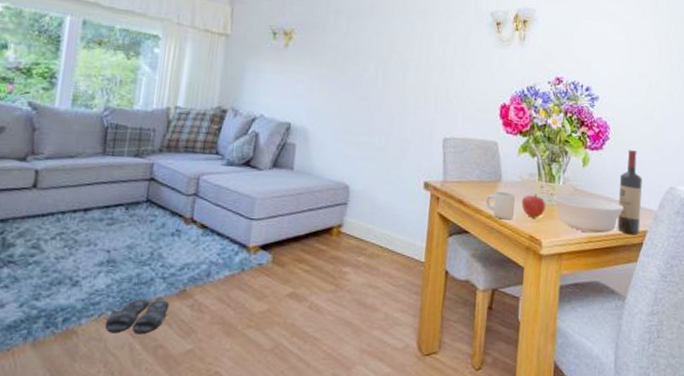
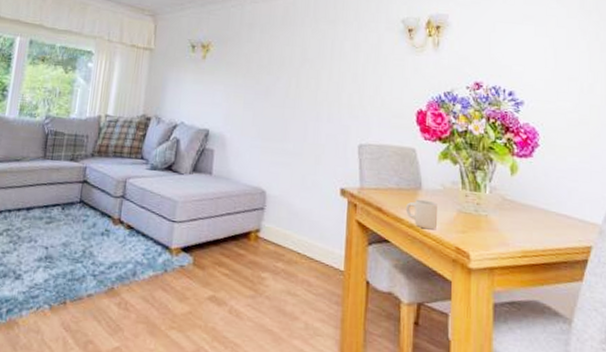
slippers: present [105,299,169,335] -> none [42,294,98,329]
fruit: present [522,194,546,218] -> none [445,203,472,229]
bowl: present [553,194,623,234] -> none [479,204,561,248]
wine bottle: present [617,150,642,235] -> none [554,157,583,251]

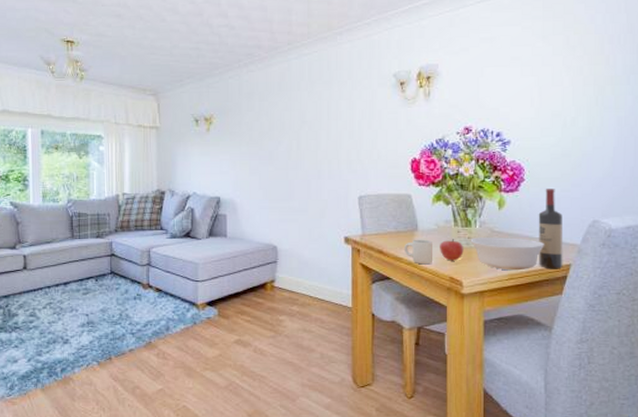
fruit: none [445,203,472,229] -> present [440,239,464,261]
bowl: none [479,204,561,248] -> present [470,237,544,271]
wine bottle: none [554,157,583,251] -> present [538,189,564,269]

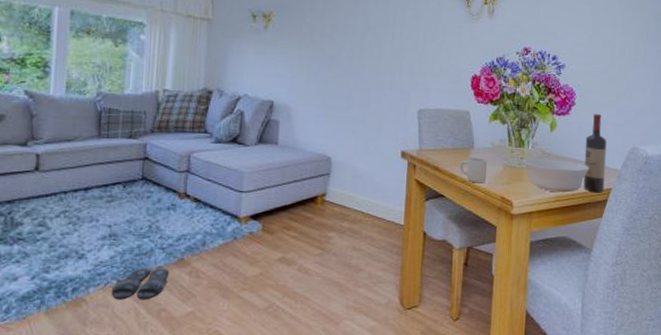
slippers: none [92,351,139,379] -> present [111,268,168,300]
fruit: present [440,239,464,261] -> none [493,158,516,181]

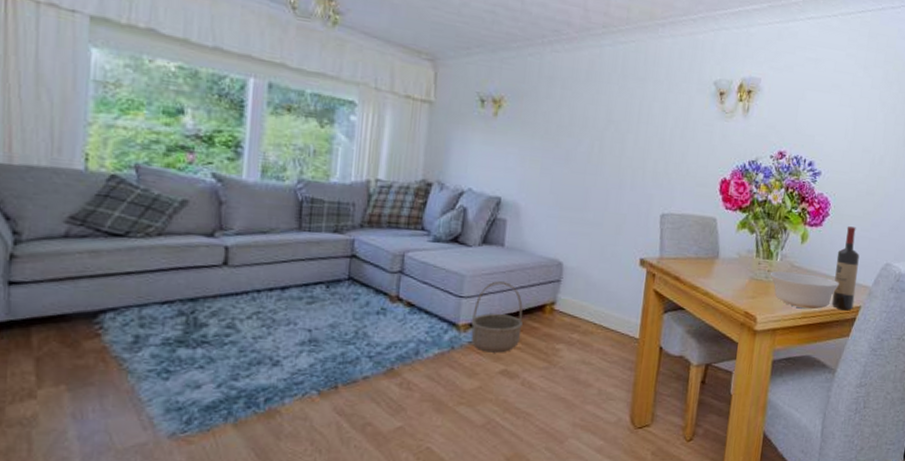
slippers: present [111,268,168,300] -> none [309,378,376,413]
basket: none [251,176,298,242] -> present [470,281,524,353]
mug: present [459,157,487,184] -> none [701,267,732,297]

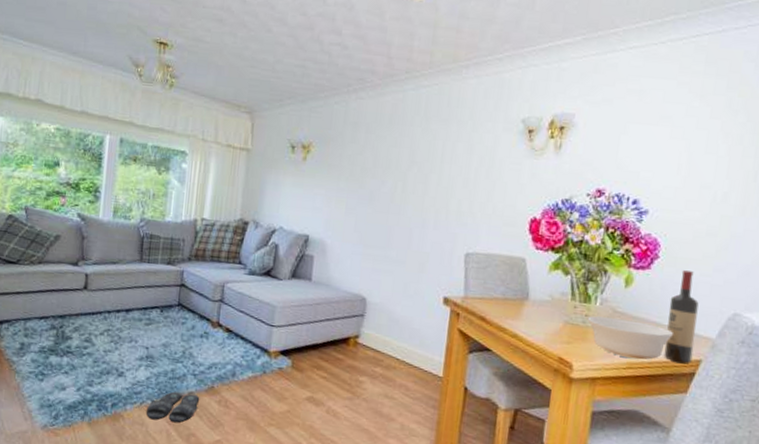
slippers: none [309,378,376,413] -> present [146,391,199,423]
basket: present [470,281,524,353] -> none [280,313,329,381]

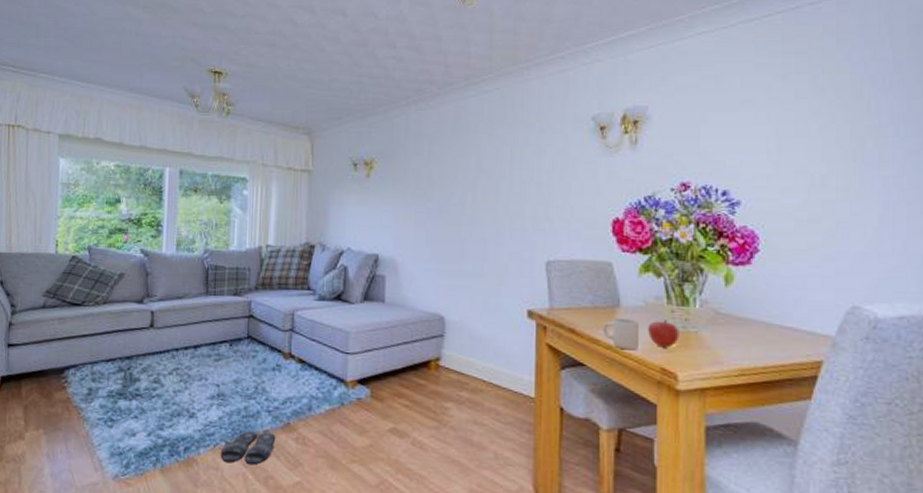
mug: none [509,309,544,340] -> present [602,317,640,351]
fruit: none [551,314,579,340] -> present [648,320,679,348]
bowl: present [587,316,673,360] -> none [688,320,786,365]
wine bottle: present [663,270,699,365] -> none [777,263,812,367]

